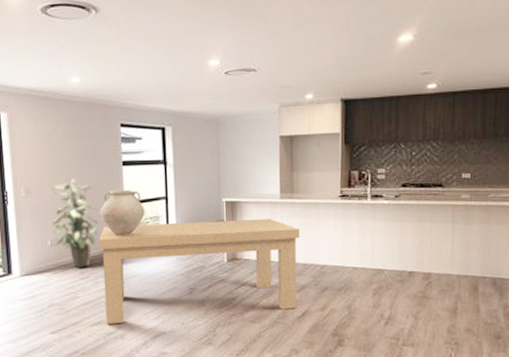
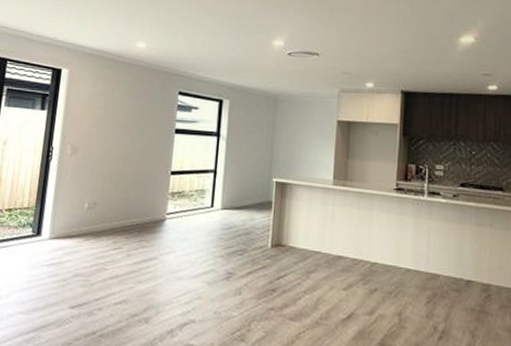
indoor plant: present [51,179,99,268] -> none [92,141,142,237]
dining table: present [99,219,300,325] -> none [132,194,351,310]
ceramic pot: present [100,189,145,237] -> none [144,157,191,208]

